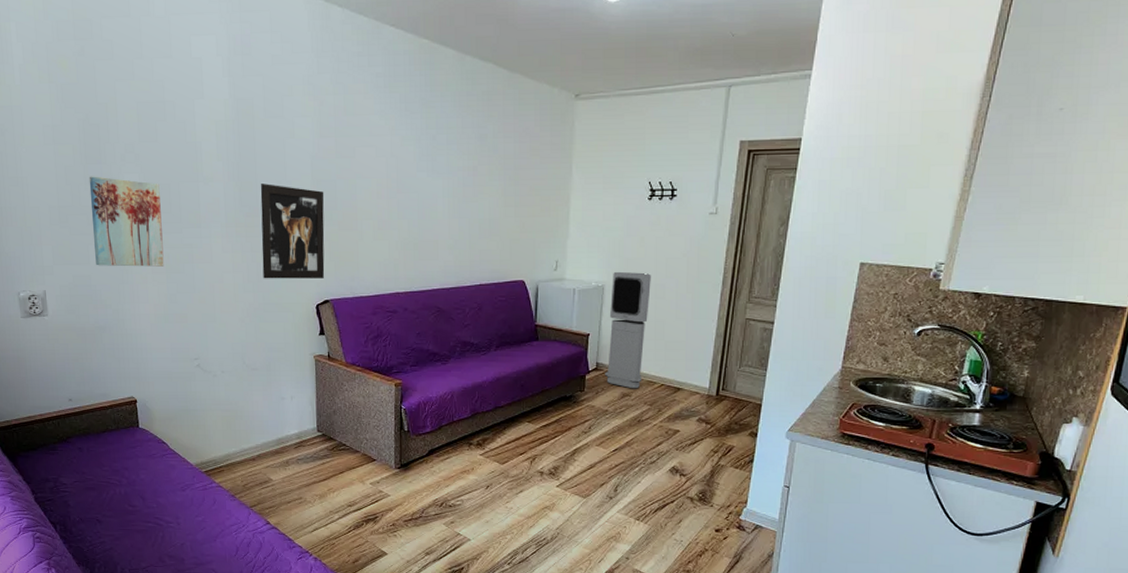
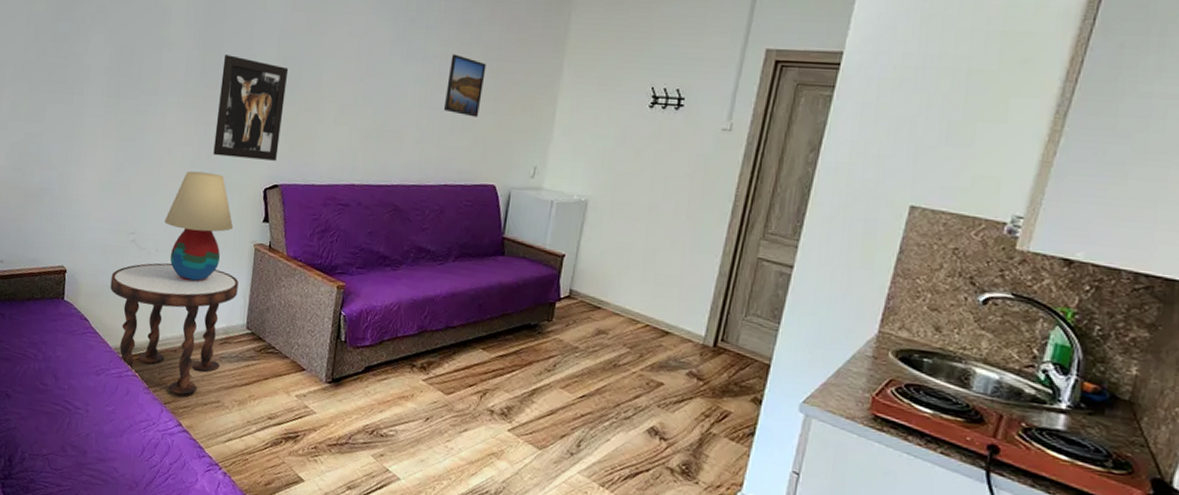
wall art: present [89,176,164,267] -> none [50,33,124,132]
side table: none [182,383,305,497] -> present [110,263,239,395]
table lamp: none [226,295,293,396] -> present [164,171,234,282]
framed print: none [471,166,505,222] -> present [443,54,486,118]
air purifier: present [605,271,651,389] -> none [579,185,645,326]

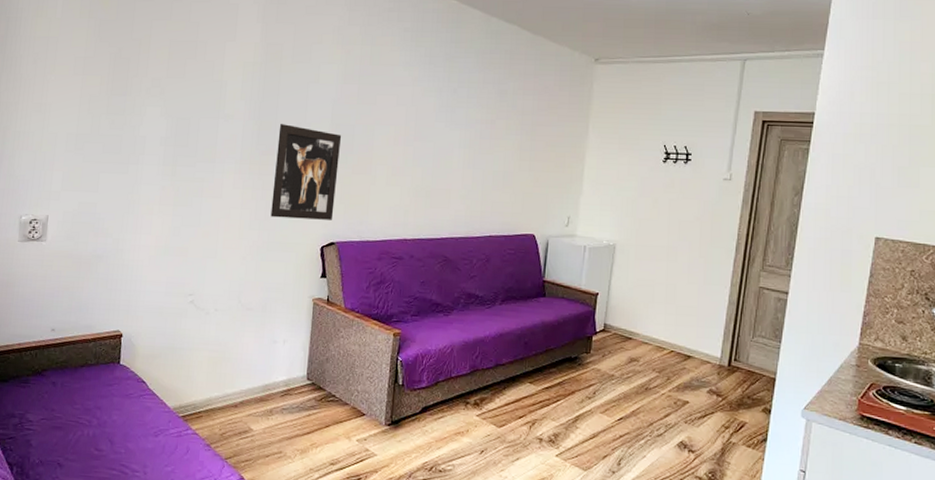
side table: present [110,263,239,395] -> none [168,322,298,449]
table lamp: present [164,171,234,282] -> none [223,233,292,338]
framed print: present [443,54,486,118] -> none [485,119,522,175]

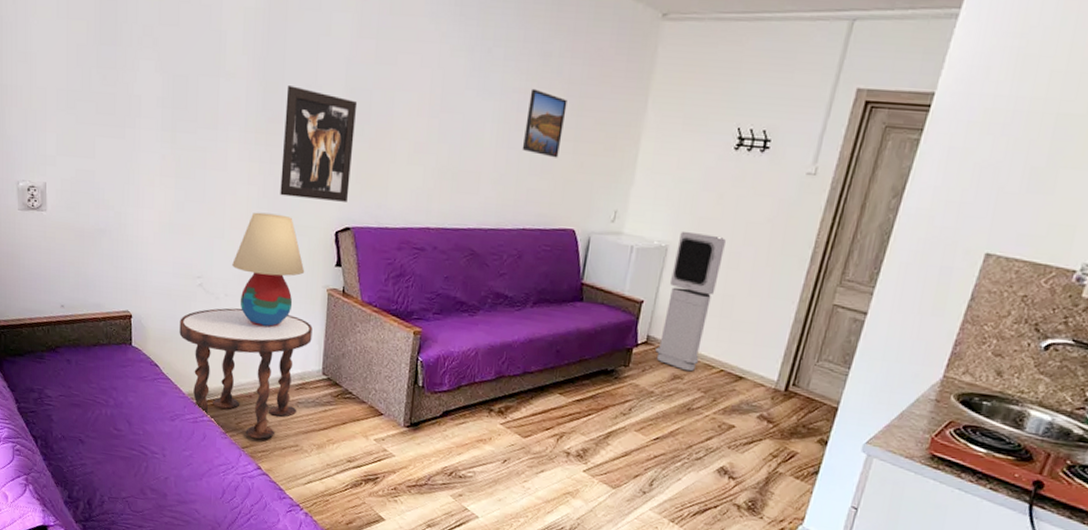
side table: none [168,322,298,449] -> present [179,308,313,440]
table lamp: none [223,233,292,338] -> present [232,212,305,328]
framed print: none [485,119,522,175] -> present [522,88,567,158]
air purifier: none [613,231,663,354] -> present [655,230,726,372]

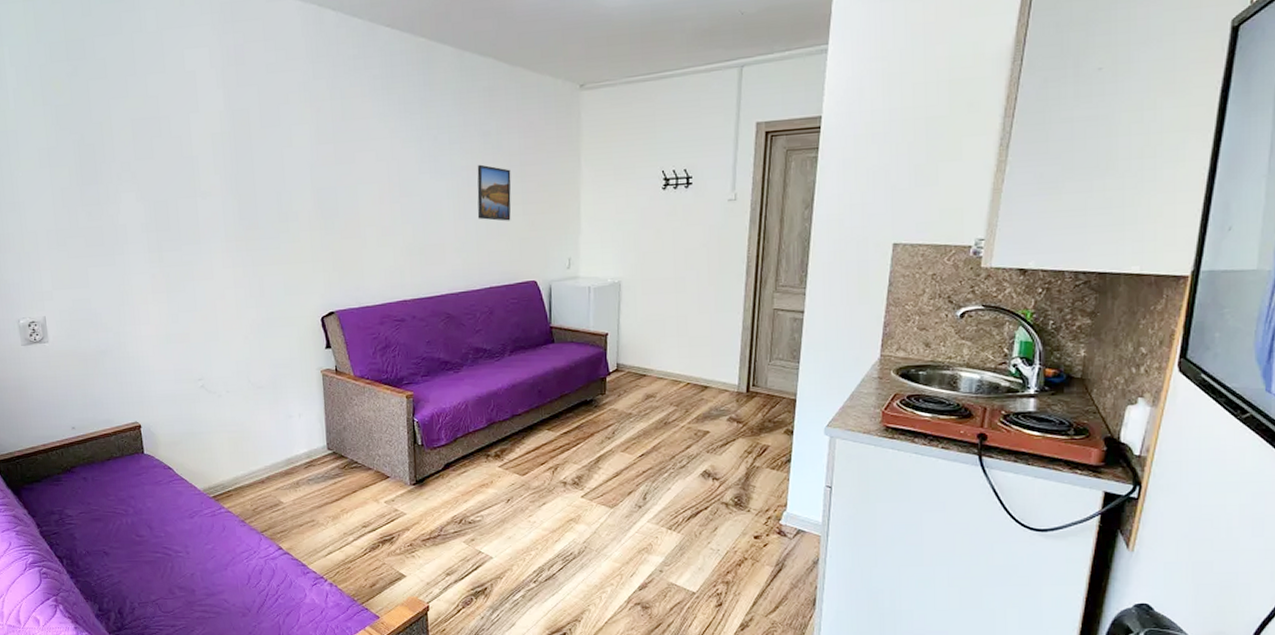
side table: present [179,308,313,440] -> none [187,400,313,521]
table lamp: present [232,212,305,328] -> none [229,310,298,415]
wall art: present [280,86,358,202] -> none [259,195,329,293]
air purifier: present [655,230,726,372] -> none [626,266,670,390]

